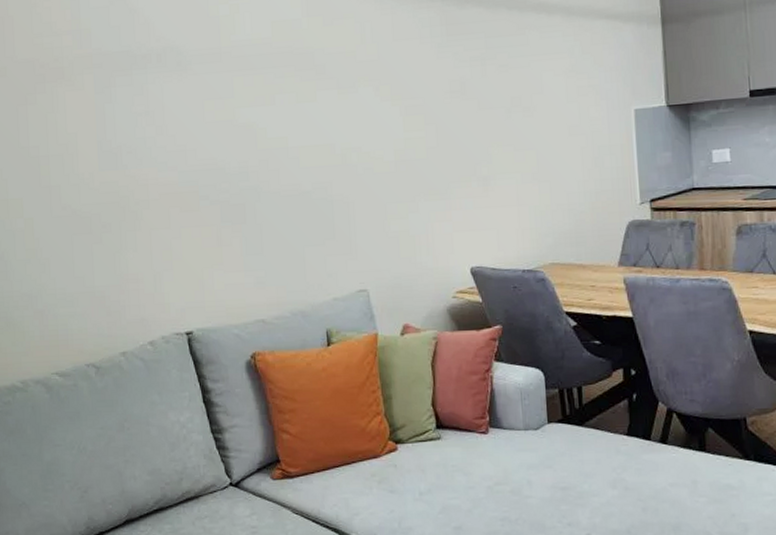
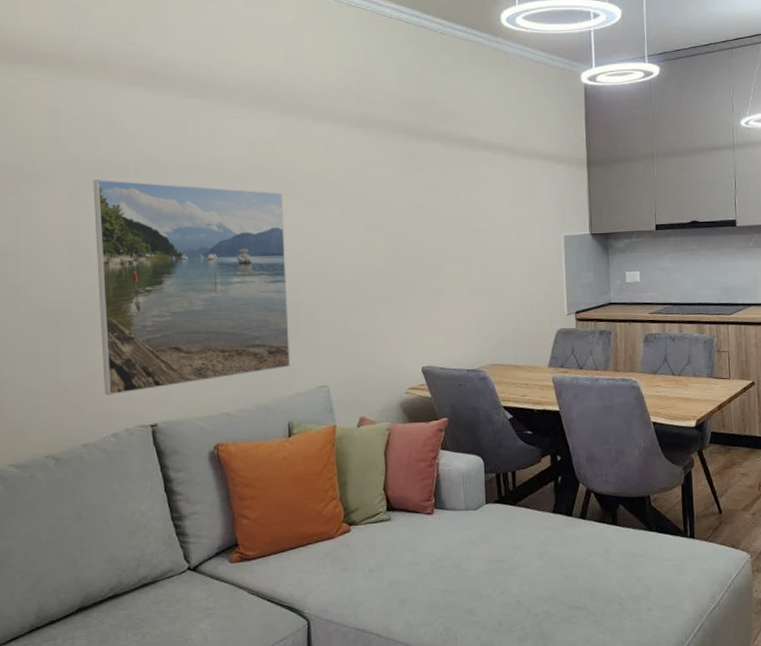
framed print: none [117,71,327,302] -> present [93,179,291,395]

